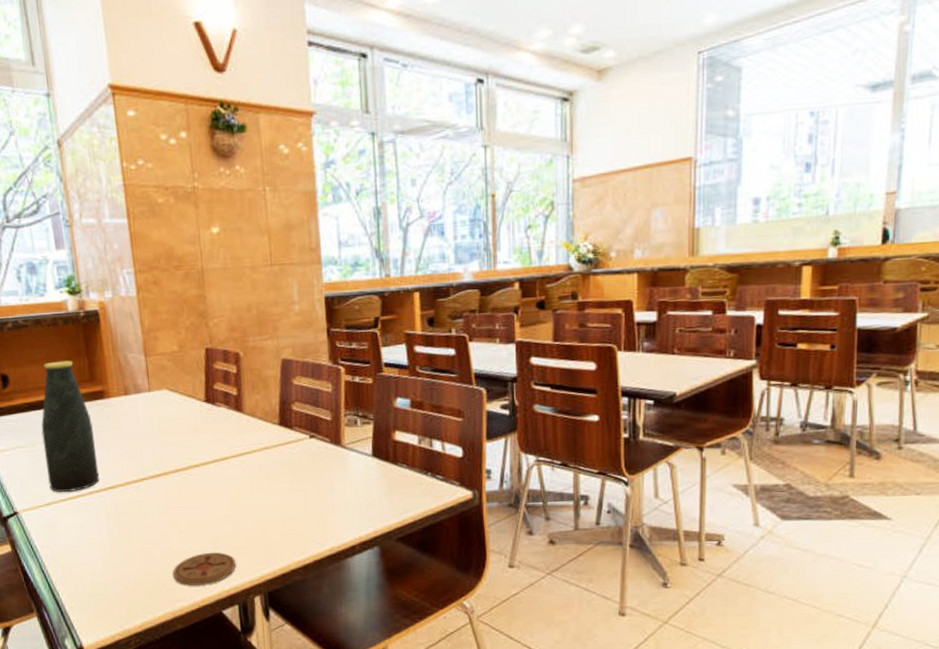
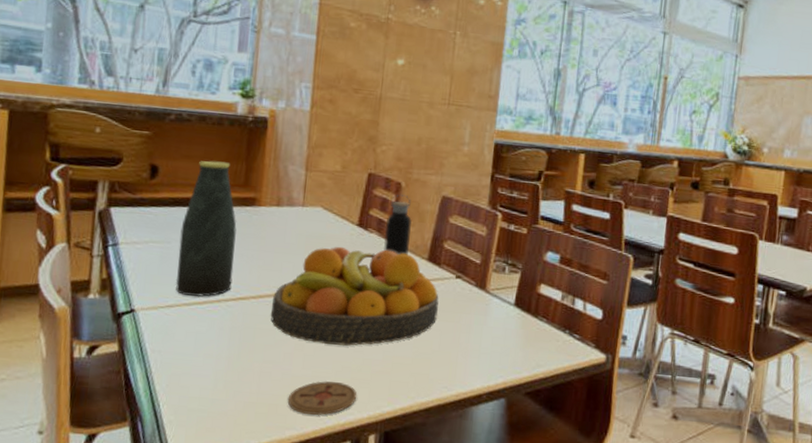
fruit bowl: none [139,420,298,520] -> present [270,246,439,346]
water bottle: none [231,364,259,424] -> present [384,194,412,255]

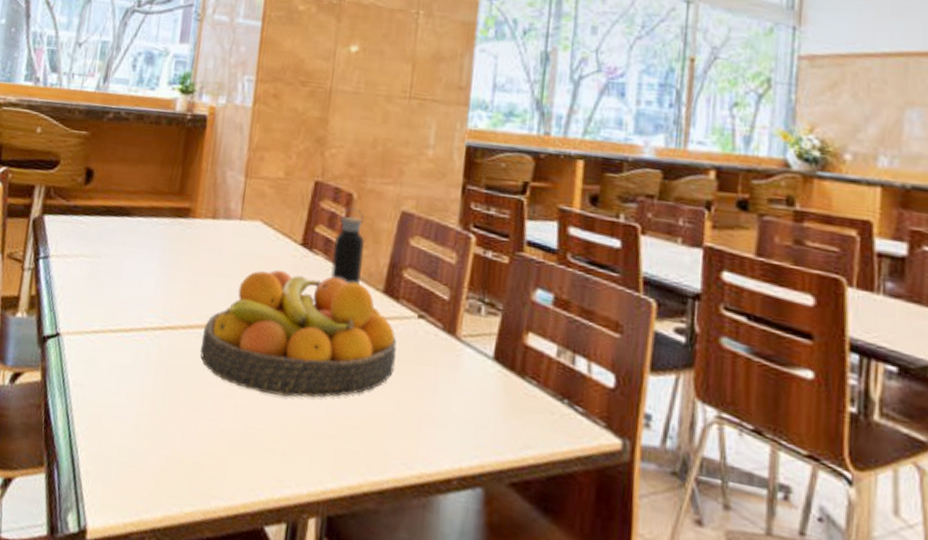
bottle: present [175,160,237,297] -> none [102,164,169,323]
coaster: present [287,381,357,416] -> none [214,440,296,485]

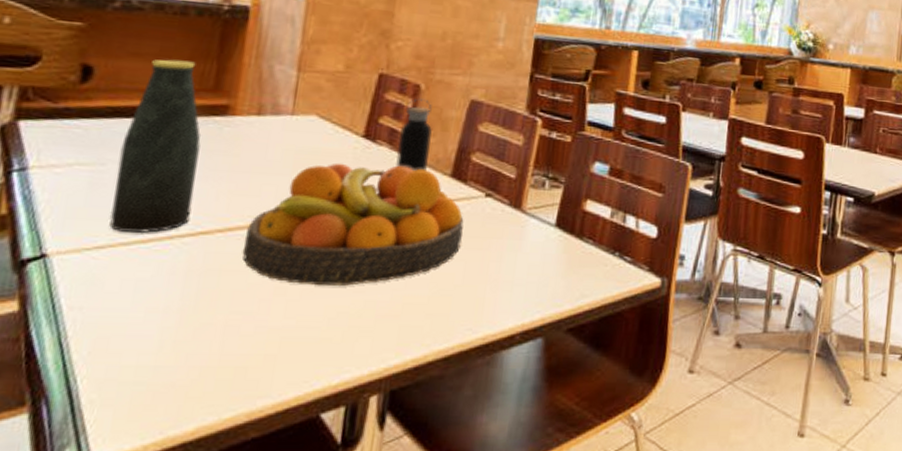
bottle: none [102,164,169,323] -> present [109,59,201,233]

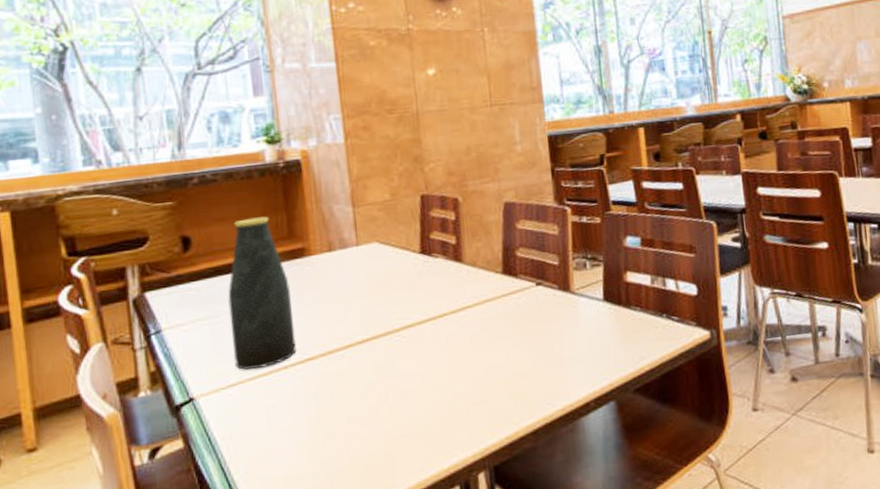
fruit bowl: present [242,162,464,286] -> none [344,271,525,389]
water bottle: present [396,98,432,171] -> none [450,209,480,275]

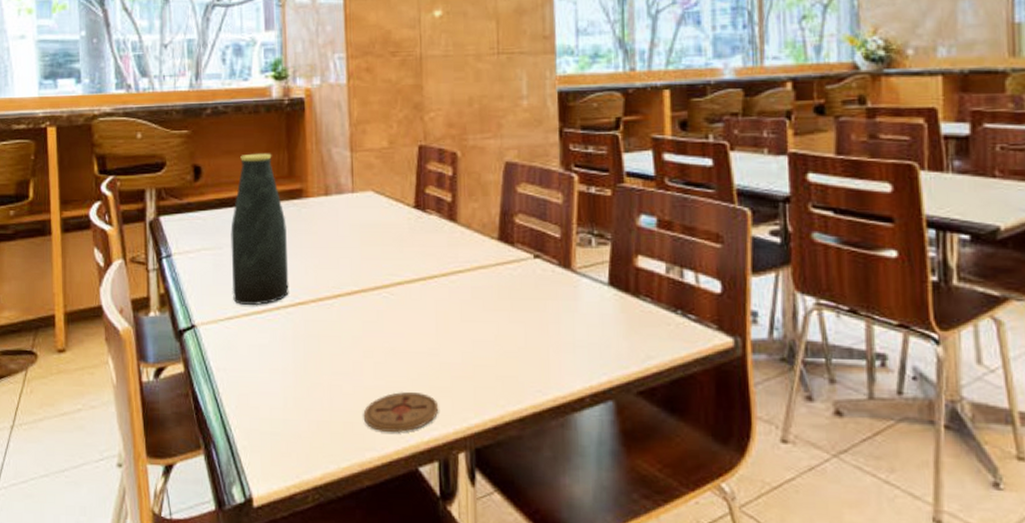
coaster: none [382,424,457,468] -> present [363,392,439,433]

